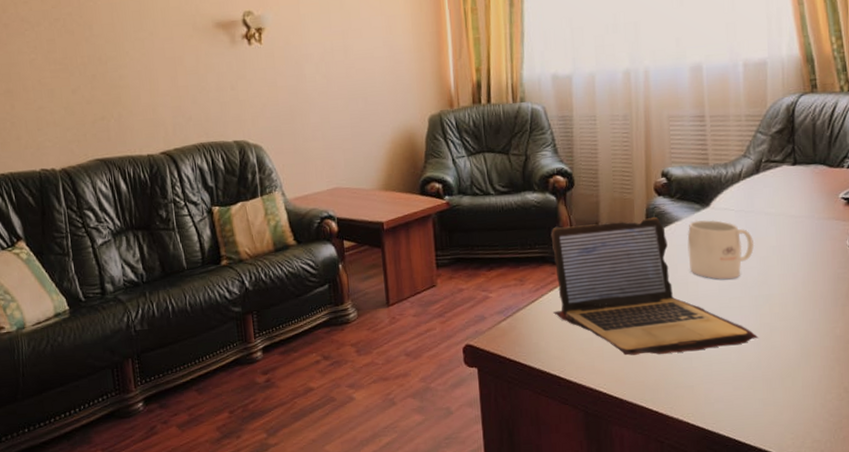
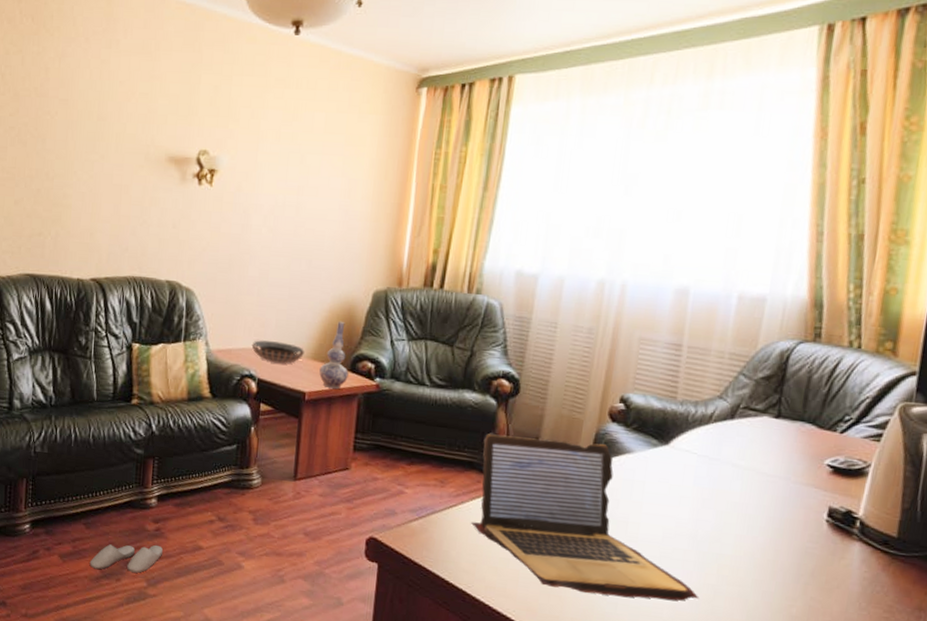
slippers: none [208,395,276,432] -> present [89,544,163,573]
decorative bowl: none [325,179,376,201] -> present [251,340,304,364]
vase: none [392,149,420,214] -> present [319,321,349,389]
mug: present [687,220,754,280] -> none [633,456,713,529]

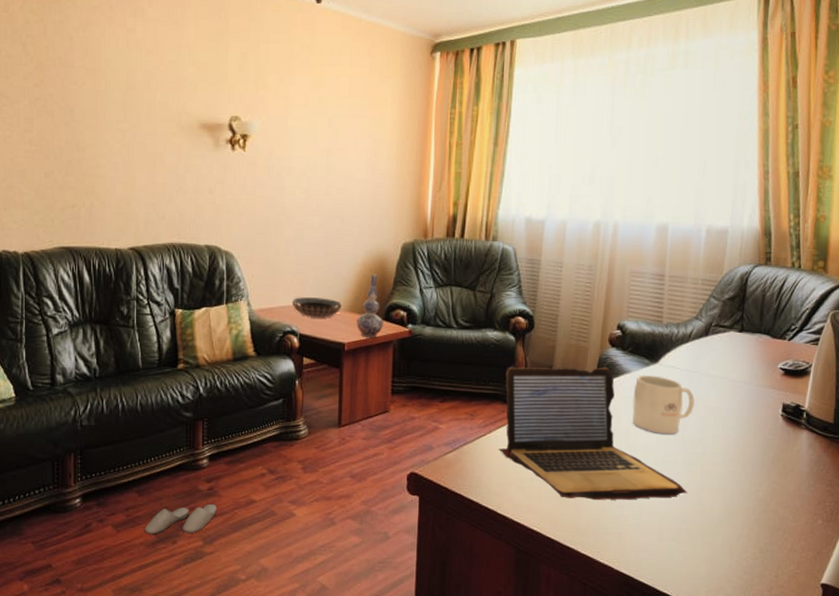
mug: none [633,456,713,529] -> present [632,374,695,435]

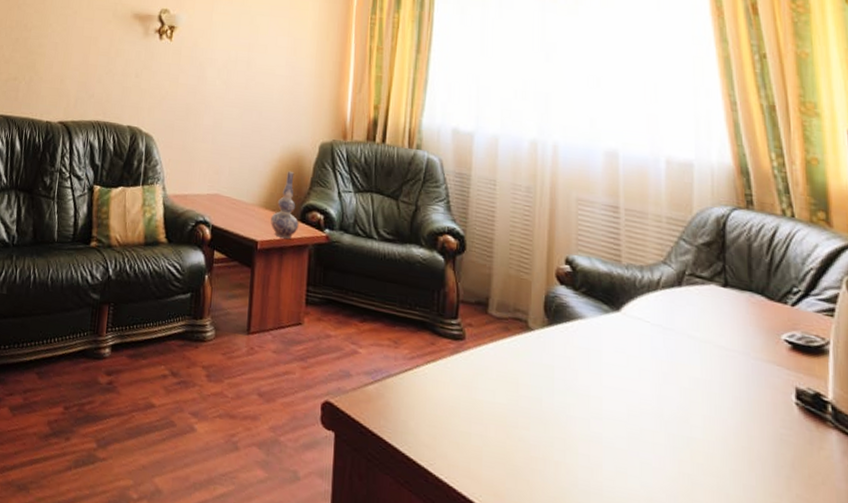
slippers: present [144,503,217,535] -> none [39,397,114,432]
decorative bowl: present [292,297,342,318] -> none [206,187,256,212]
laptop: present [499,366,688,500] -> none [428,291,677,492]
mug: present [632,374,695,435] -> none [592,323,673,406]

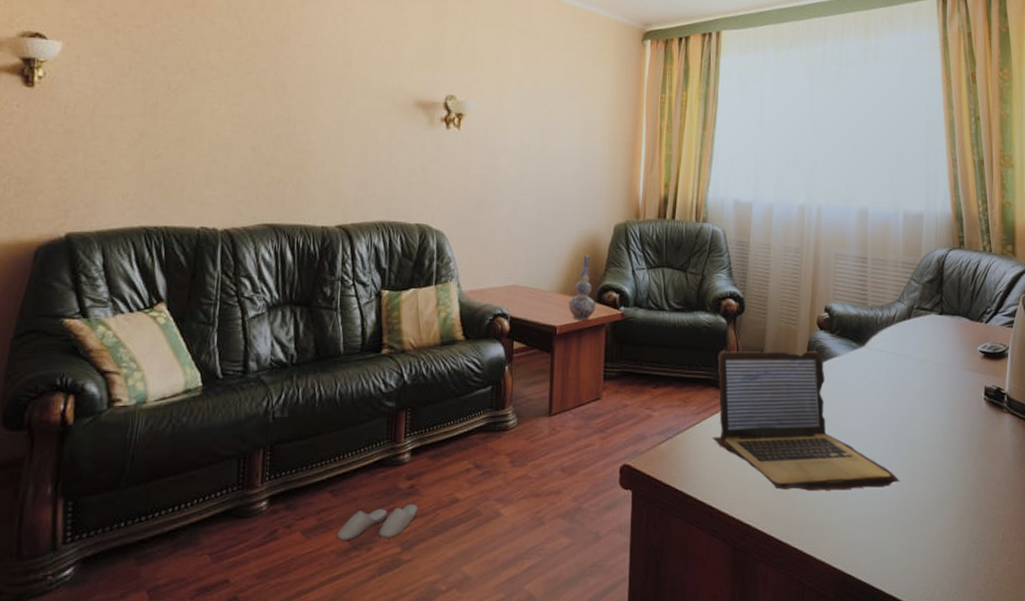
slippers: none [39,397,114,432] -> present [336,503,417,541]
laptop: none [428,291,677,492] -> present [712,350,900,491]

